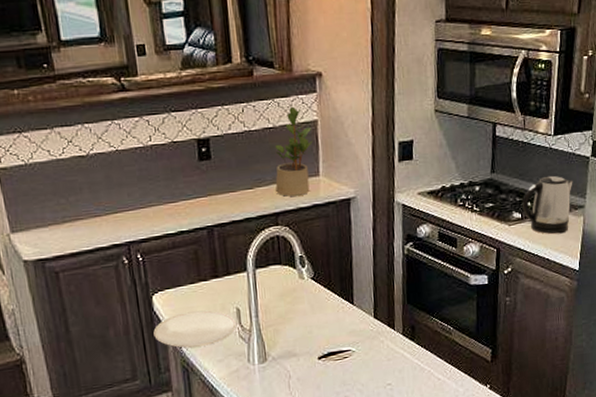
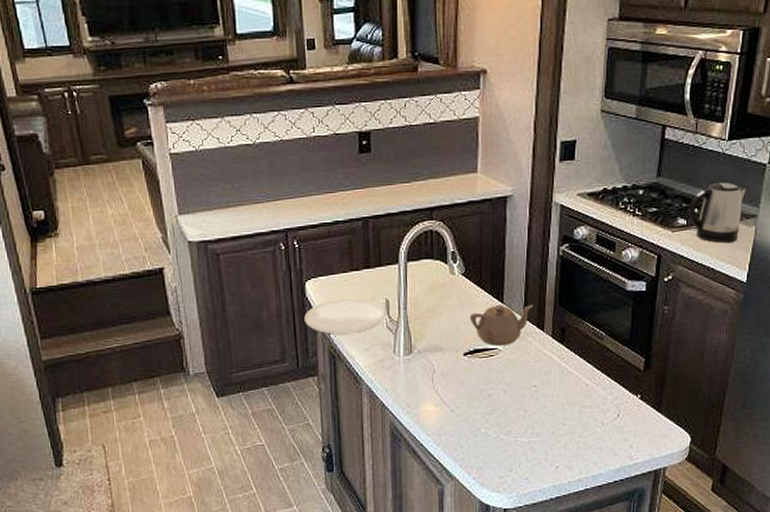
potted plant: present [275,106,312,196] -> none [432,102,472,192]
teapot: none [321,304,383,347] -> present [469,305,534,346]

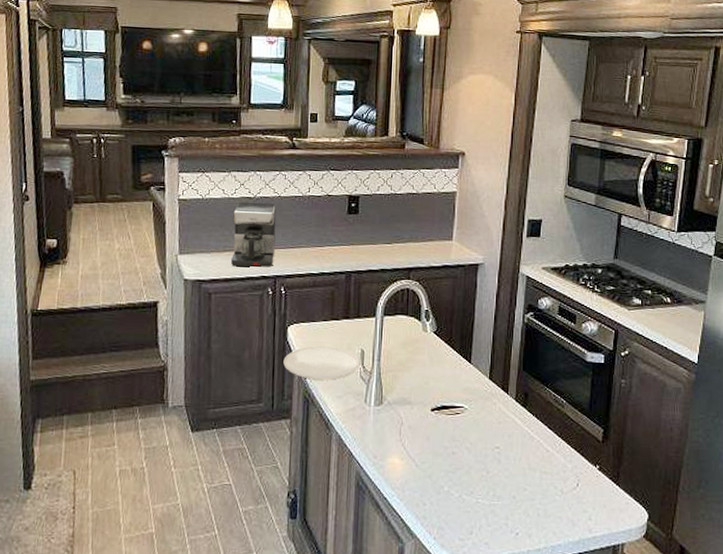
coffee maker: none [232,148,284,223] -> present [231,202,277,268]
teapot: present [469,305,534,346] -> none [438,364,499,405]
kettle: present [688,182,746,244] -> none [642,268,695,325]

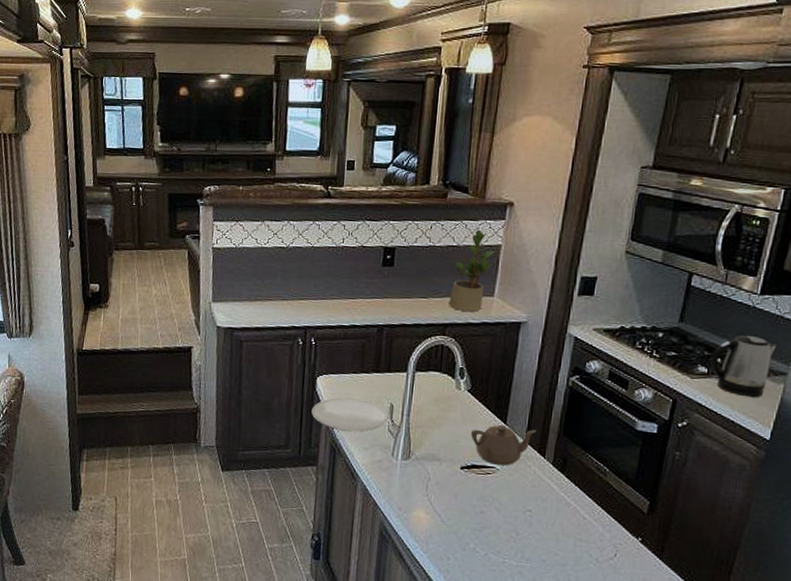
coffee maker: present [231,202,277,268] -> none [263,252,310,318]
potted plant: none [412,177,450,256] -> present [449,229,494,312]
teapot: none [438,364,499,405] -> present [470,425,537,466]
kettle: none [642,268,695,325] -> present [710,334,777,398]

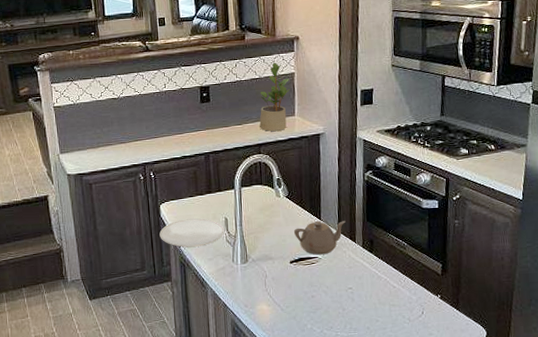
kettle: present [710,334,777,398] -> none [468,118,515,169]

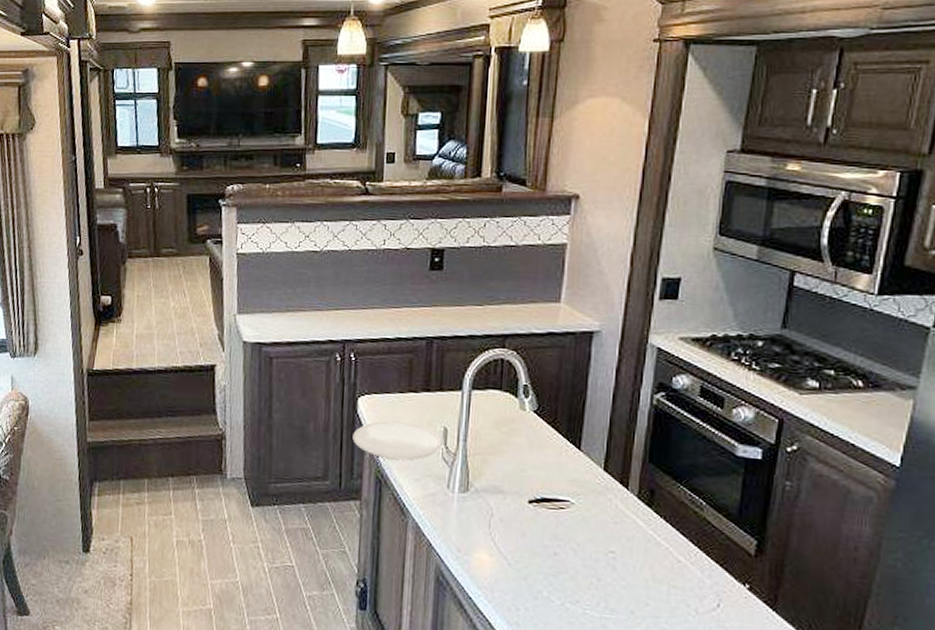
potted plant: present [259,62,290,131] -> none [508,226,558,320]
teapot: present [293,221,346,255] -> none [538,451,617,499]

